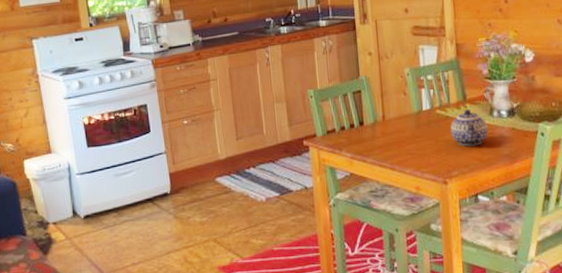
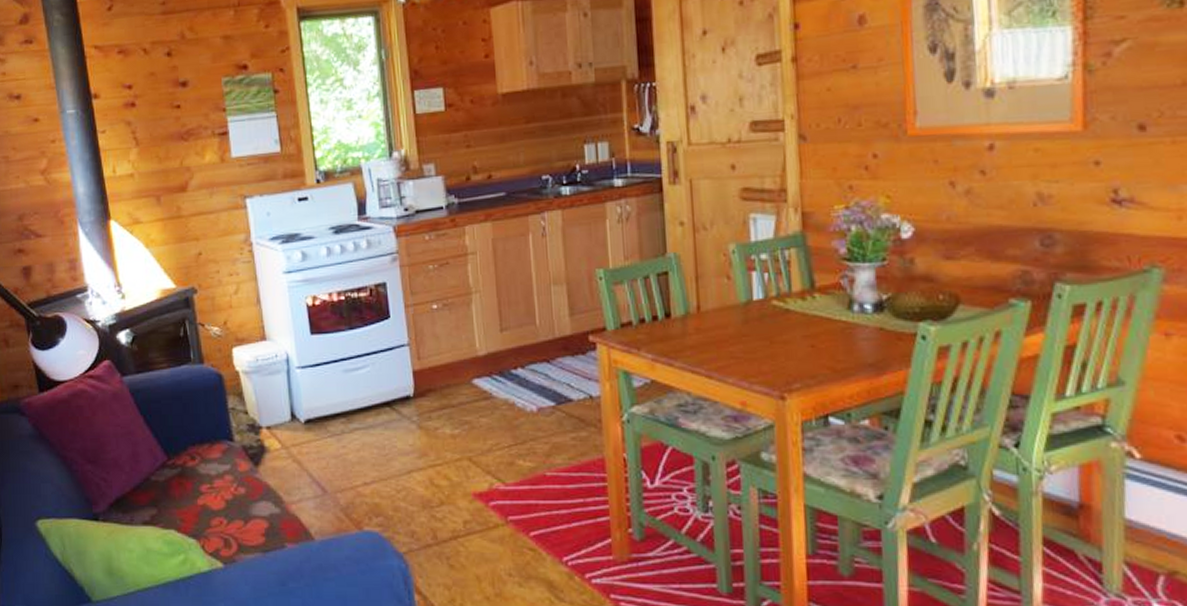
teapot: present [450,109,488,147] -> none [791,301,845,351]

